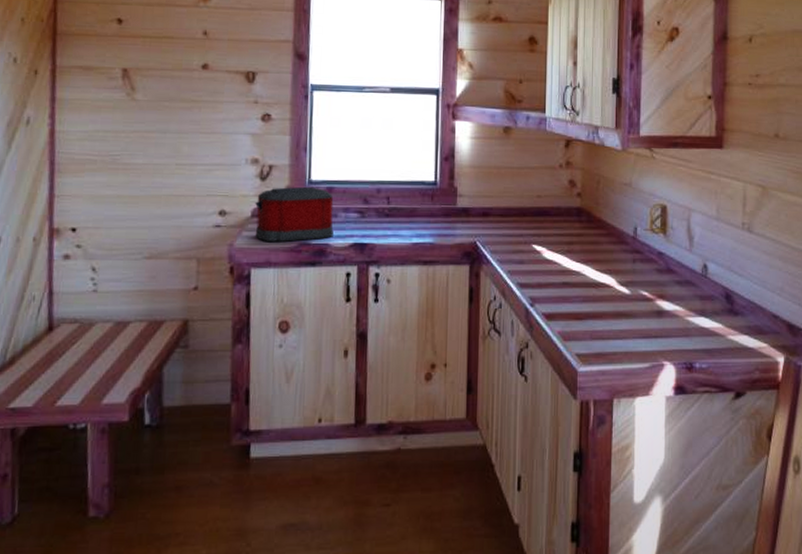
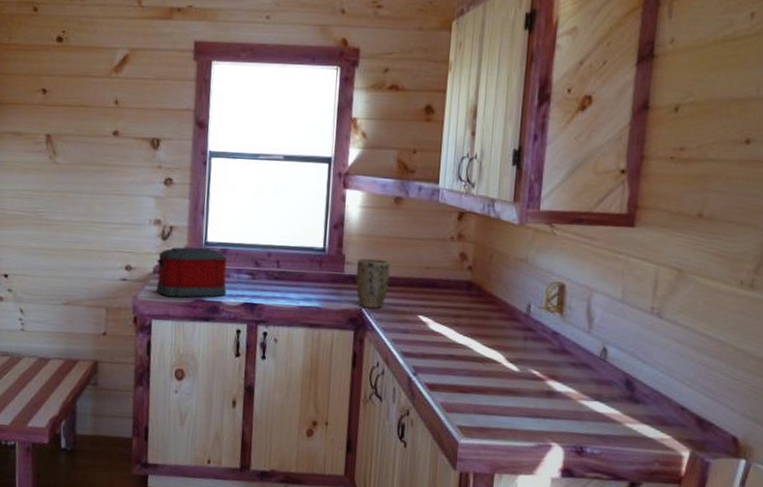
plant pot: none [469,189,502,240] -> present [356,258,390,309]

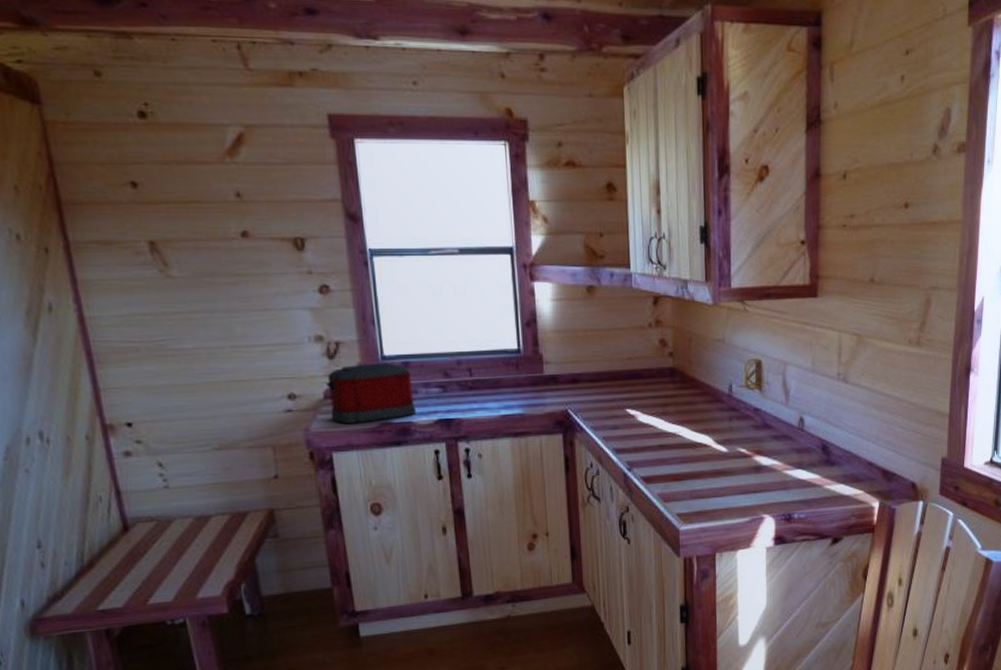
plant pot: present [356,258,390,309] -> none [557,354,592,408]

